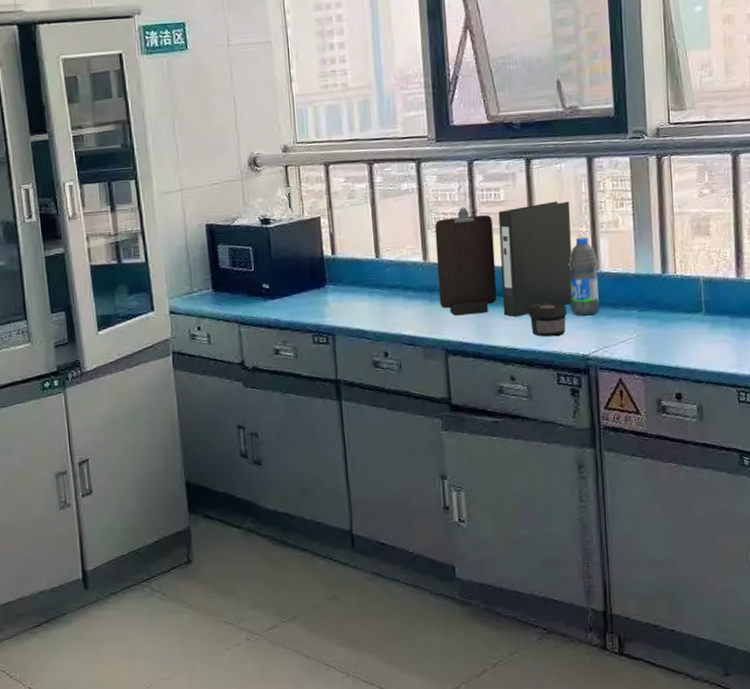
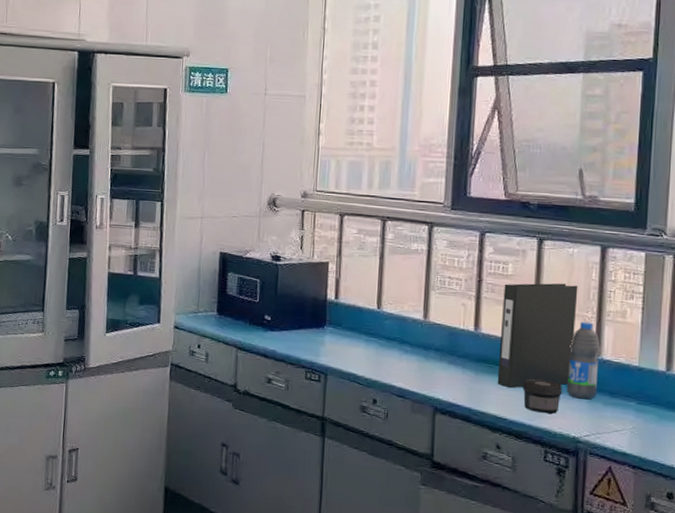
clipboard: present [434,207,497,316] -> none [434,275,497,379]

